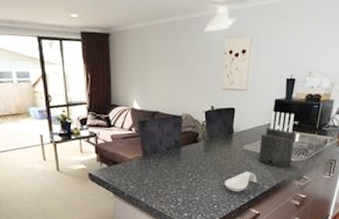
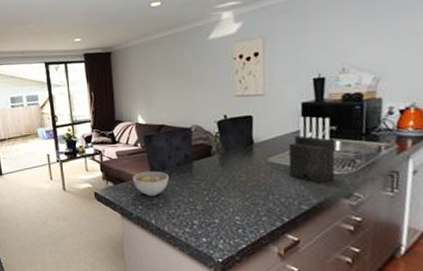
bowl: none [126,154,159,177] -> present [133,171,169,196]
spoon rest: present [224,171,257,192] -> none [248,187,291,214]

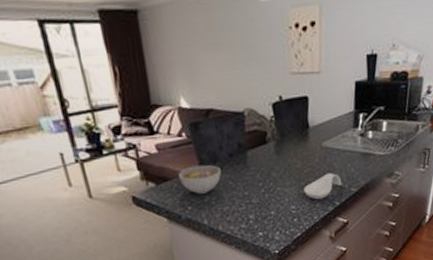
spoon rest: none [248,187,291,214] -> present [303,172,342,200]
knife block: present [288,116,335,183] -> none [341,96,382,165]

